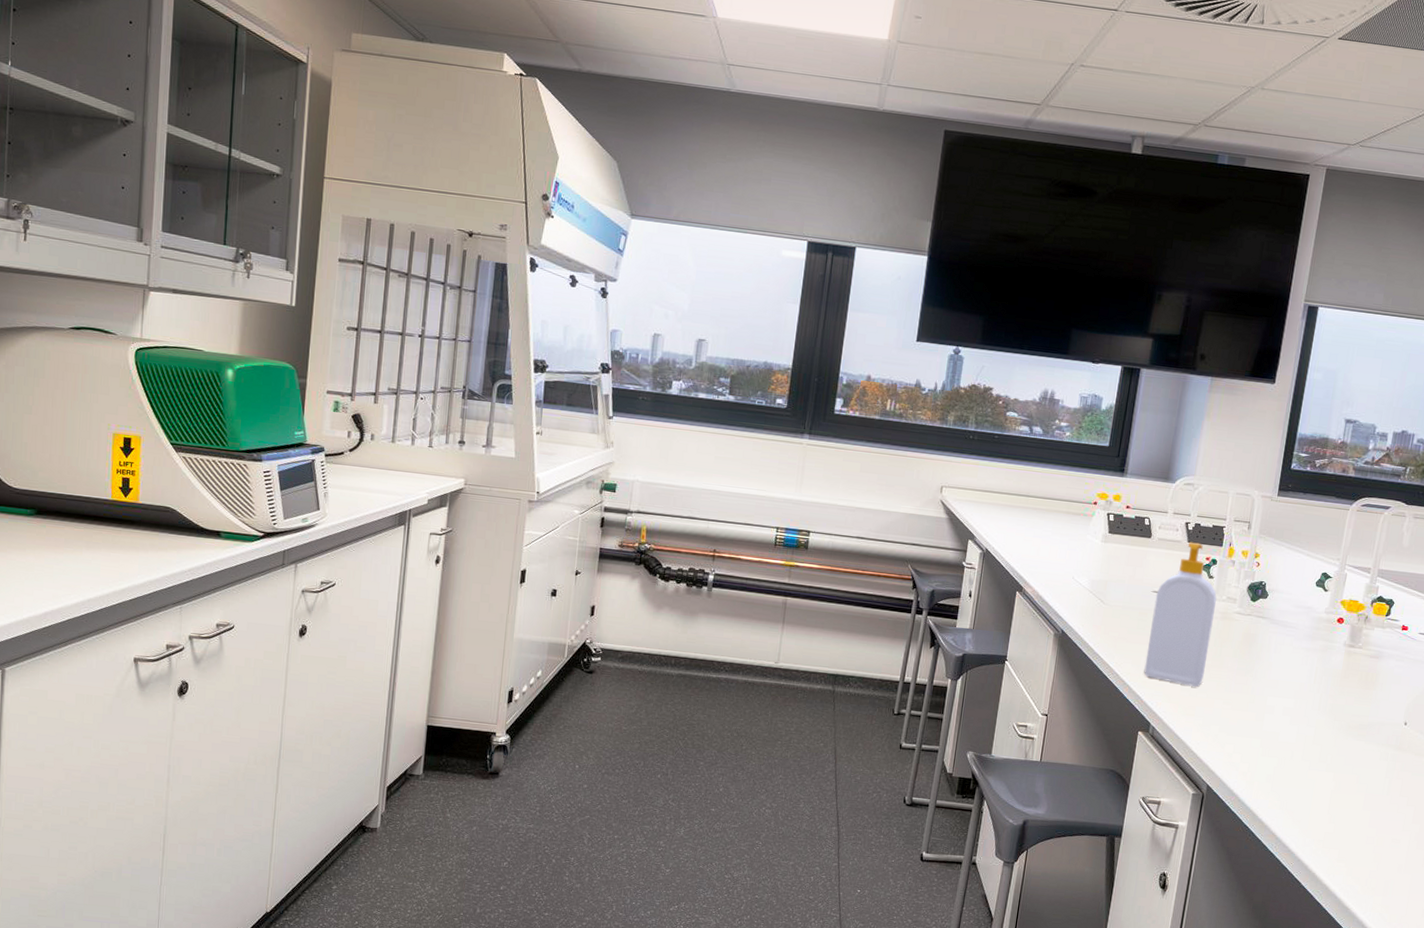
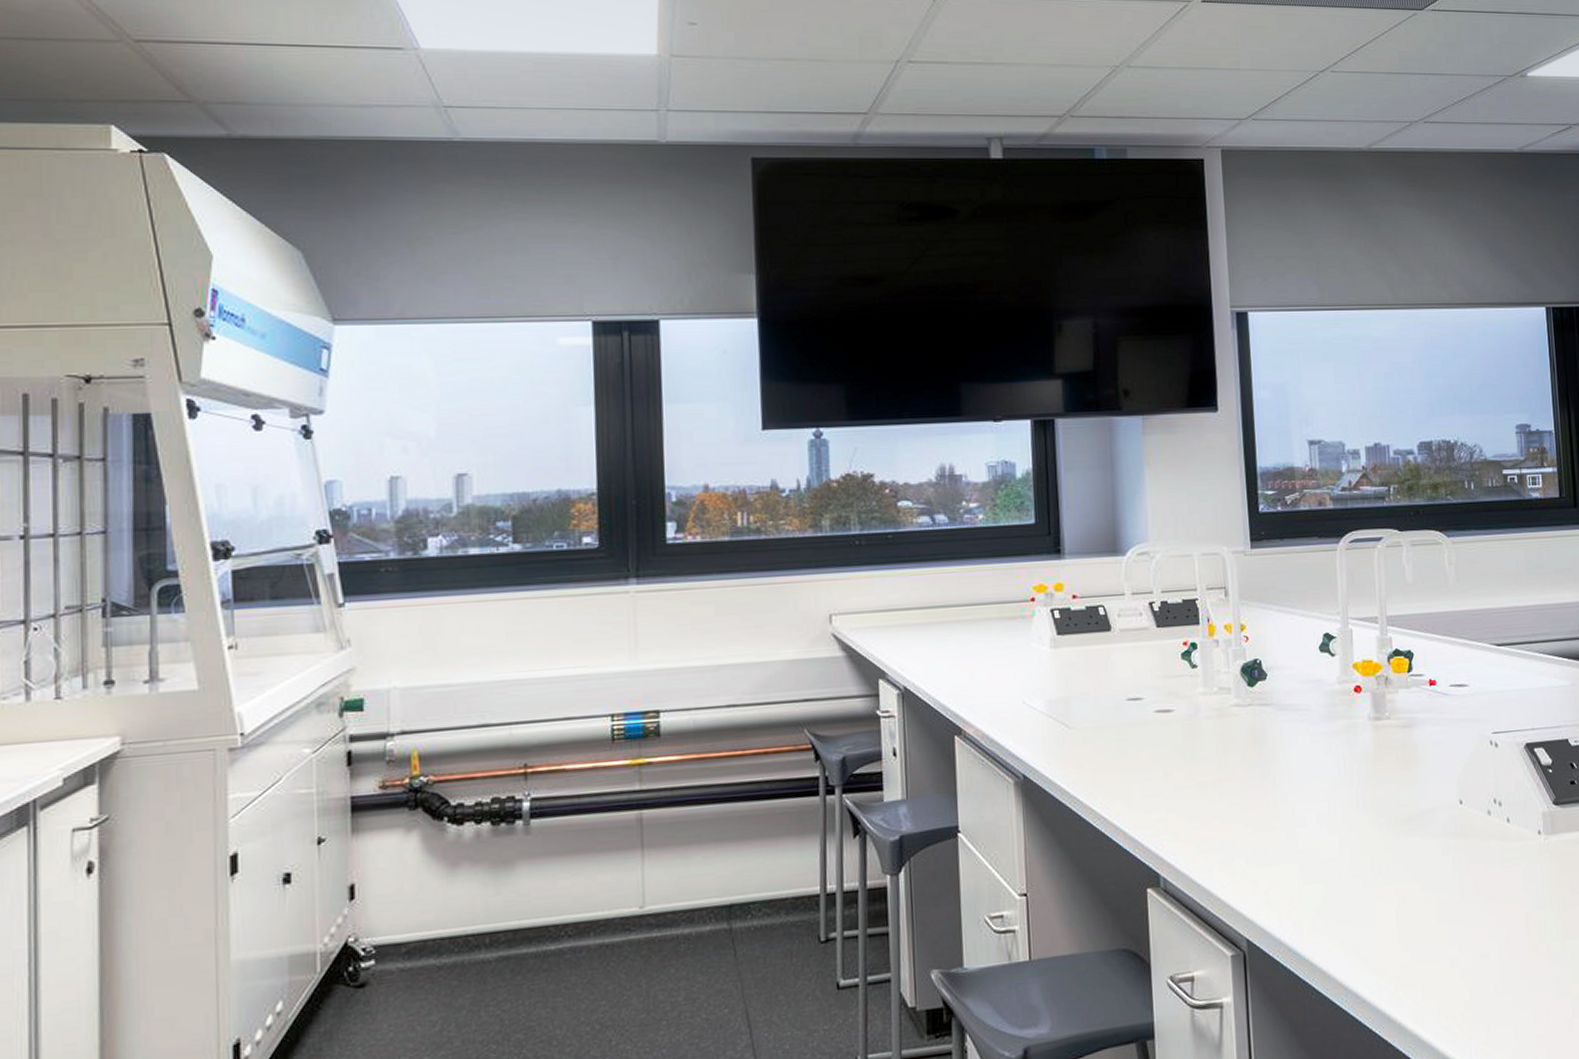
soap bottle: present [1144,542,1217,688] -> none [1132,625,1213,814]

